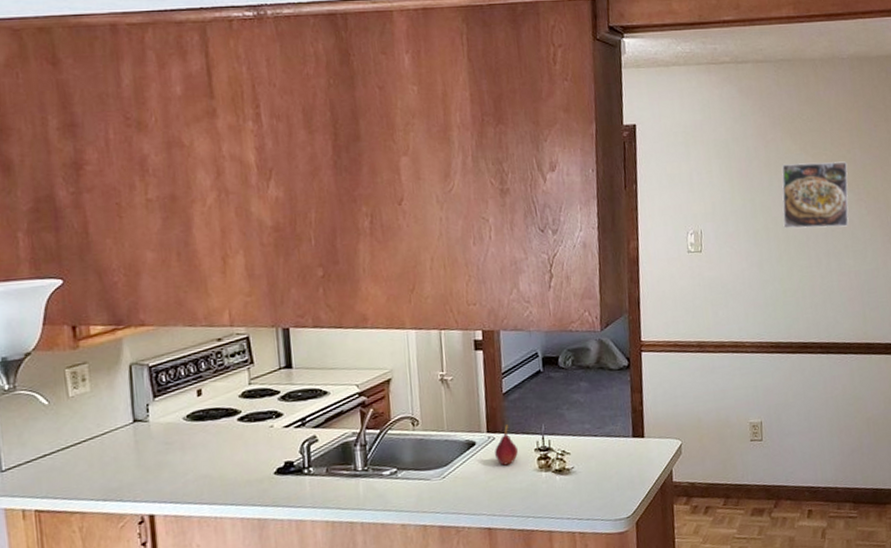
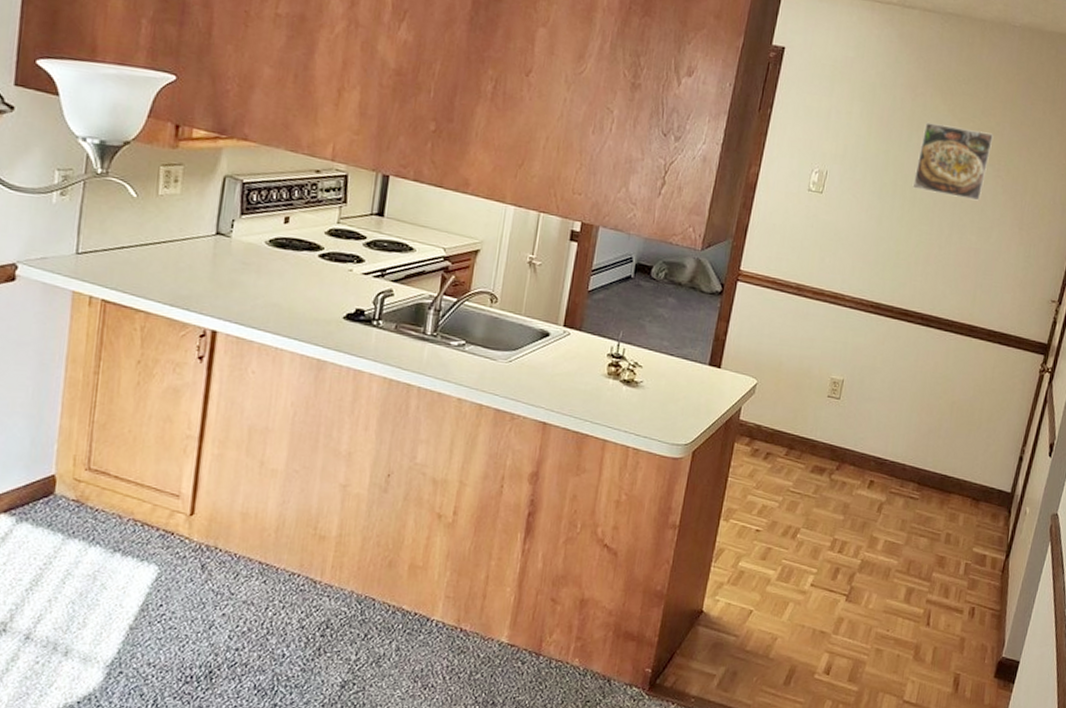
fruit: present [495,424,518,466] -> none [566,323,591,364]

